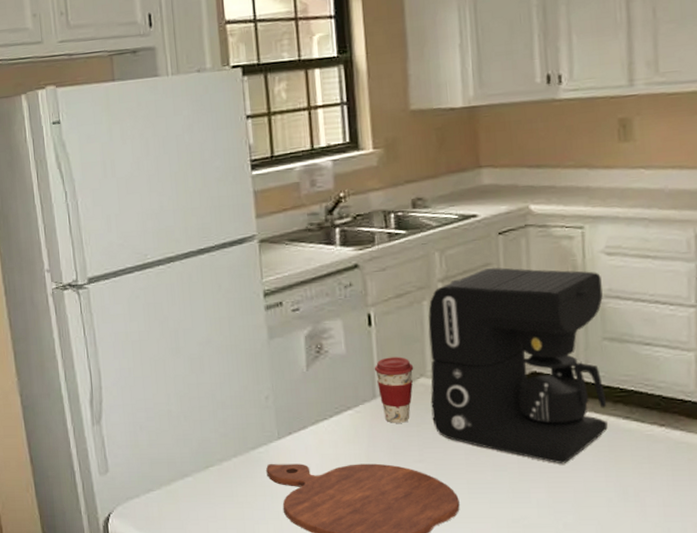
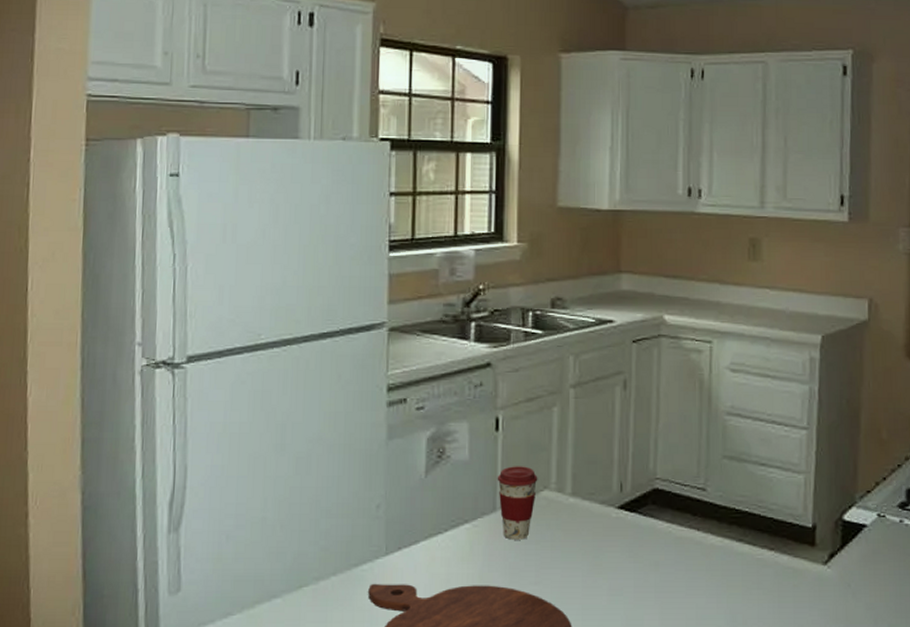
coffee maker: present [428,267,608,465] -> none [552,377,725,589]

